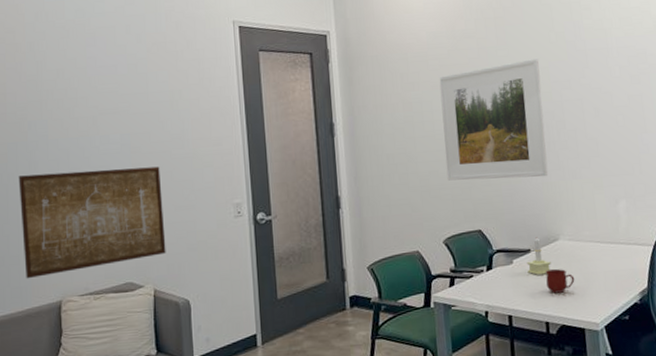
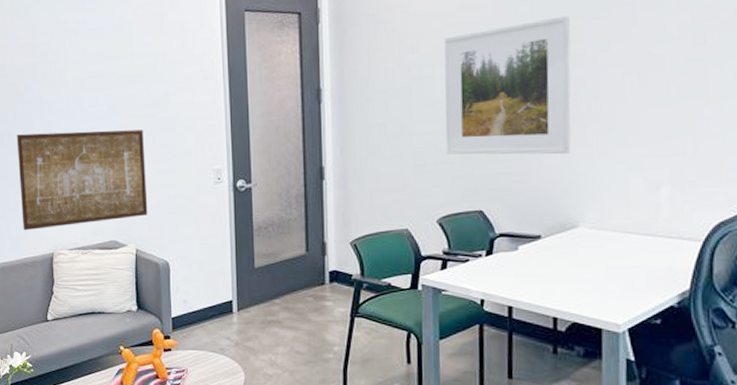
candle: present [526,237,552,275] -> none [535,222,567,265]
mug: present [545,268,575,294] -> none [558,259,594,287]

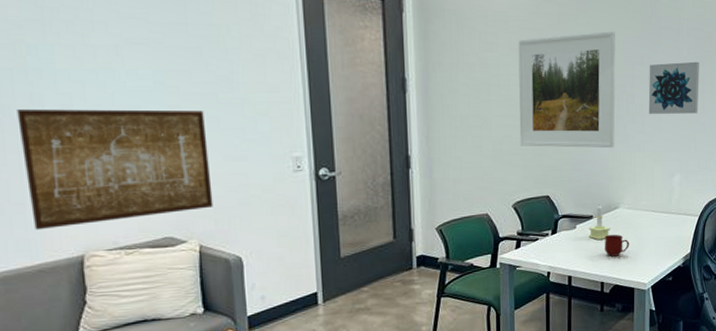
candle: none [535,222,567,265] -> present [588,204,611,240]
mug: none [558,259,594,287] -> present [605,234,630,257]
wall art: none [619,40,699,111] -> present [648,61,699,114]

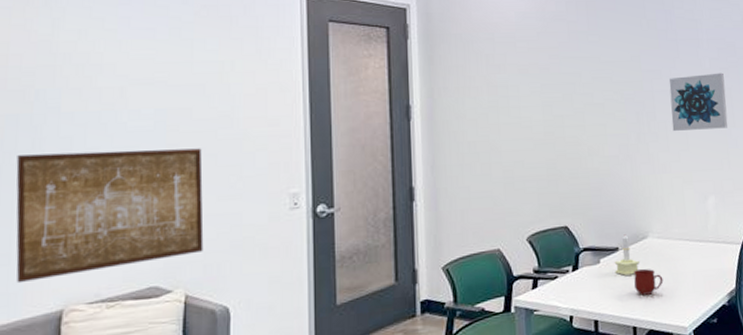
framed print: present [518,30,616,148] -> none [527,45,638,172]

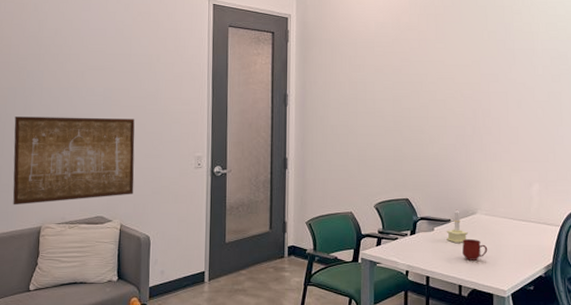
wall art: present [669,72,728,131] -> none [504,78,556,127]

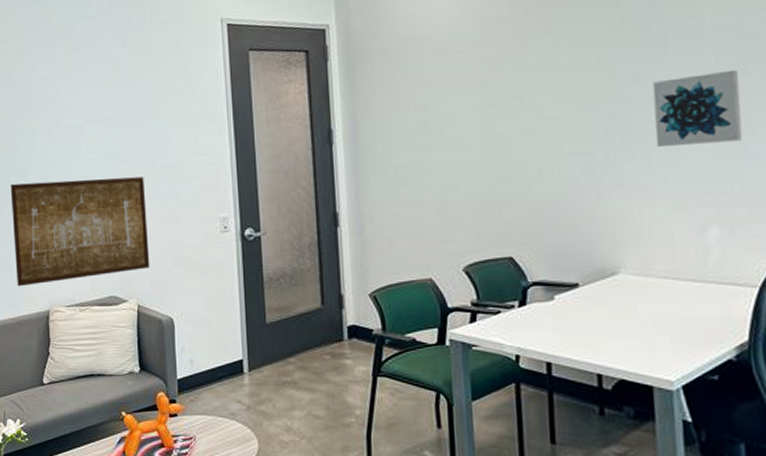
candle: present [446,209,469,243] -> none [573,269,609,316]
mug: present [462,238,488,261] -> none [599,309,640,340]
wall art: none [504,78,556,127] -> present [652,69,743,147]

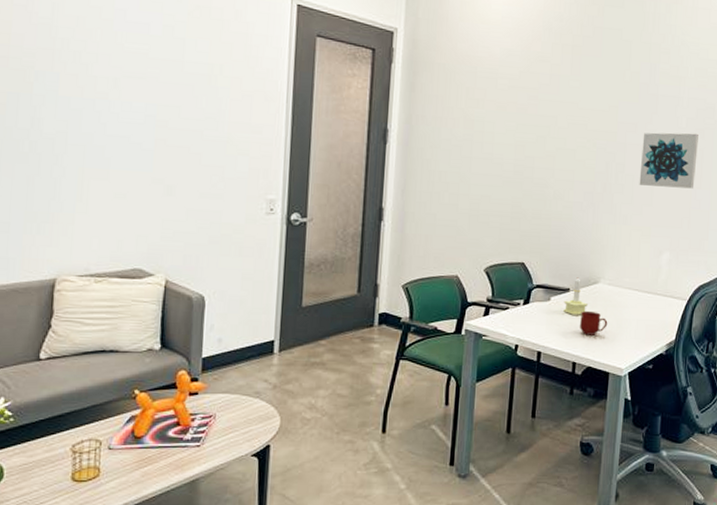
wall art: present [10,176,150,287] -> none [15,132,188,250]
candle: none [573,269,609,316] -> present [563,277,589,315]
mug: none [599,309,640,340] -> present [580,310,608,335]

